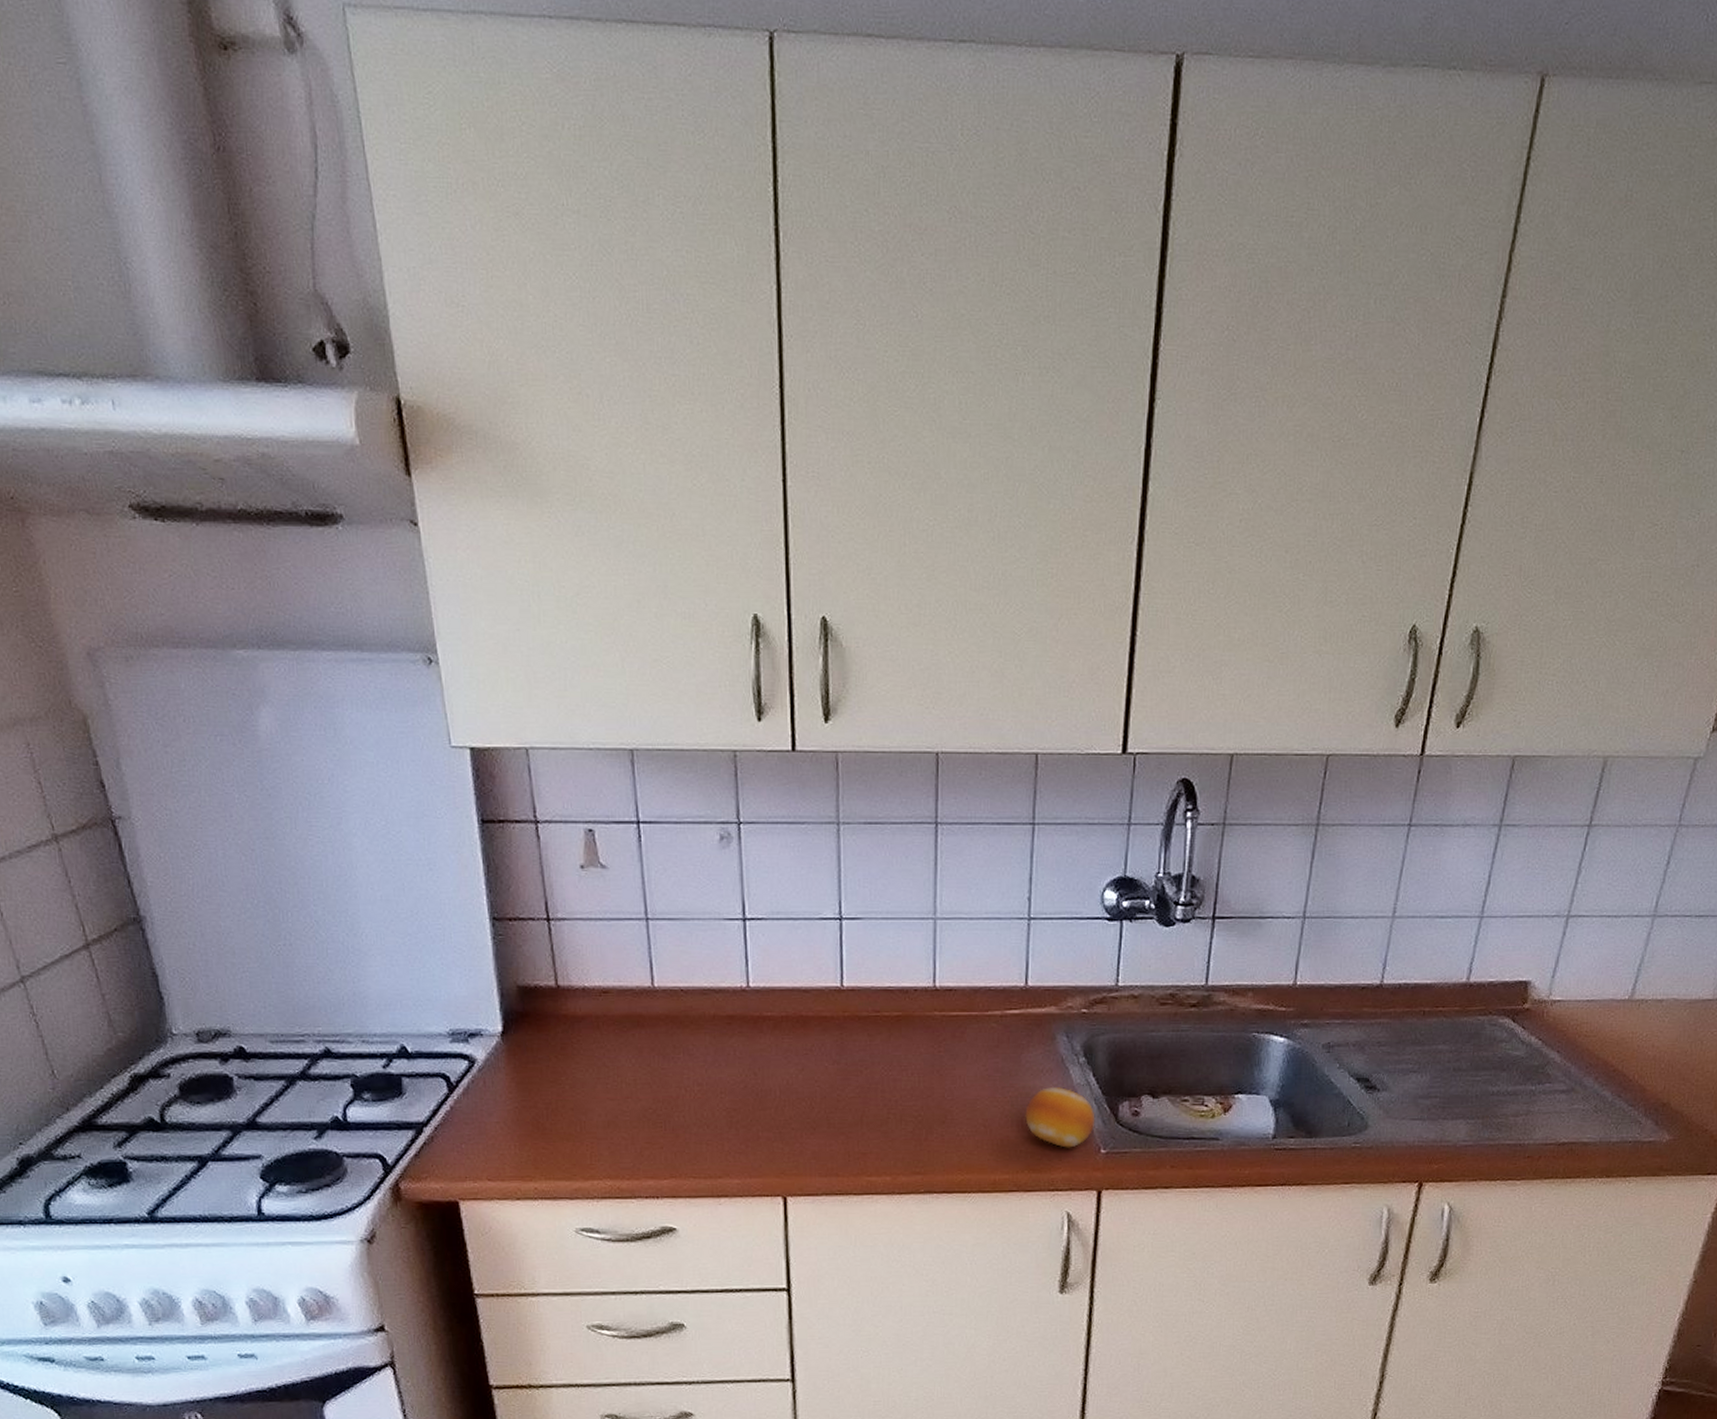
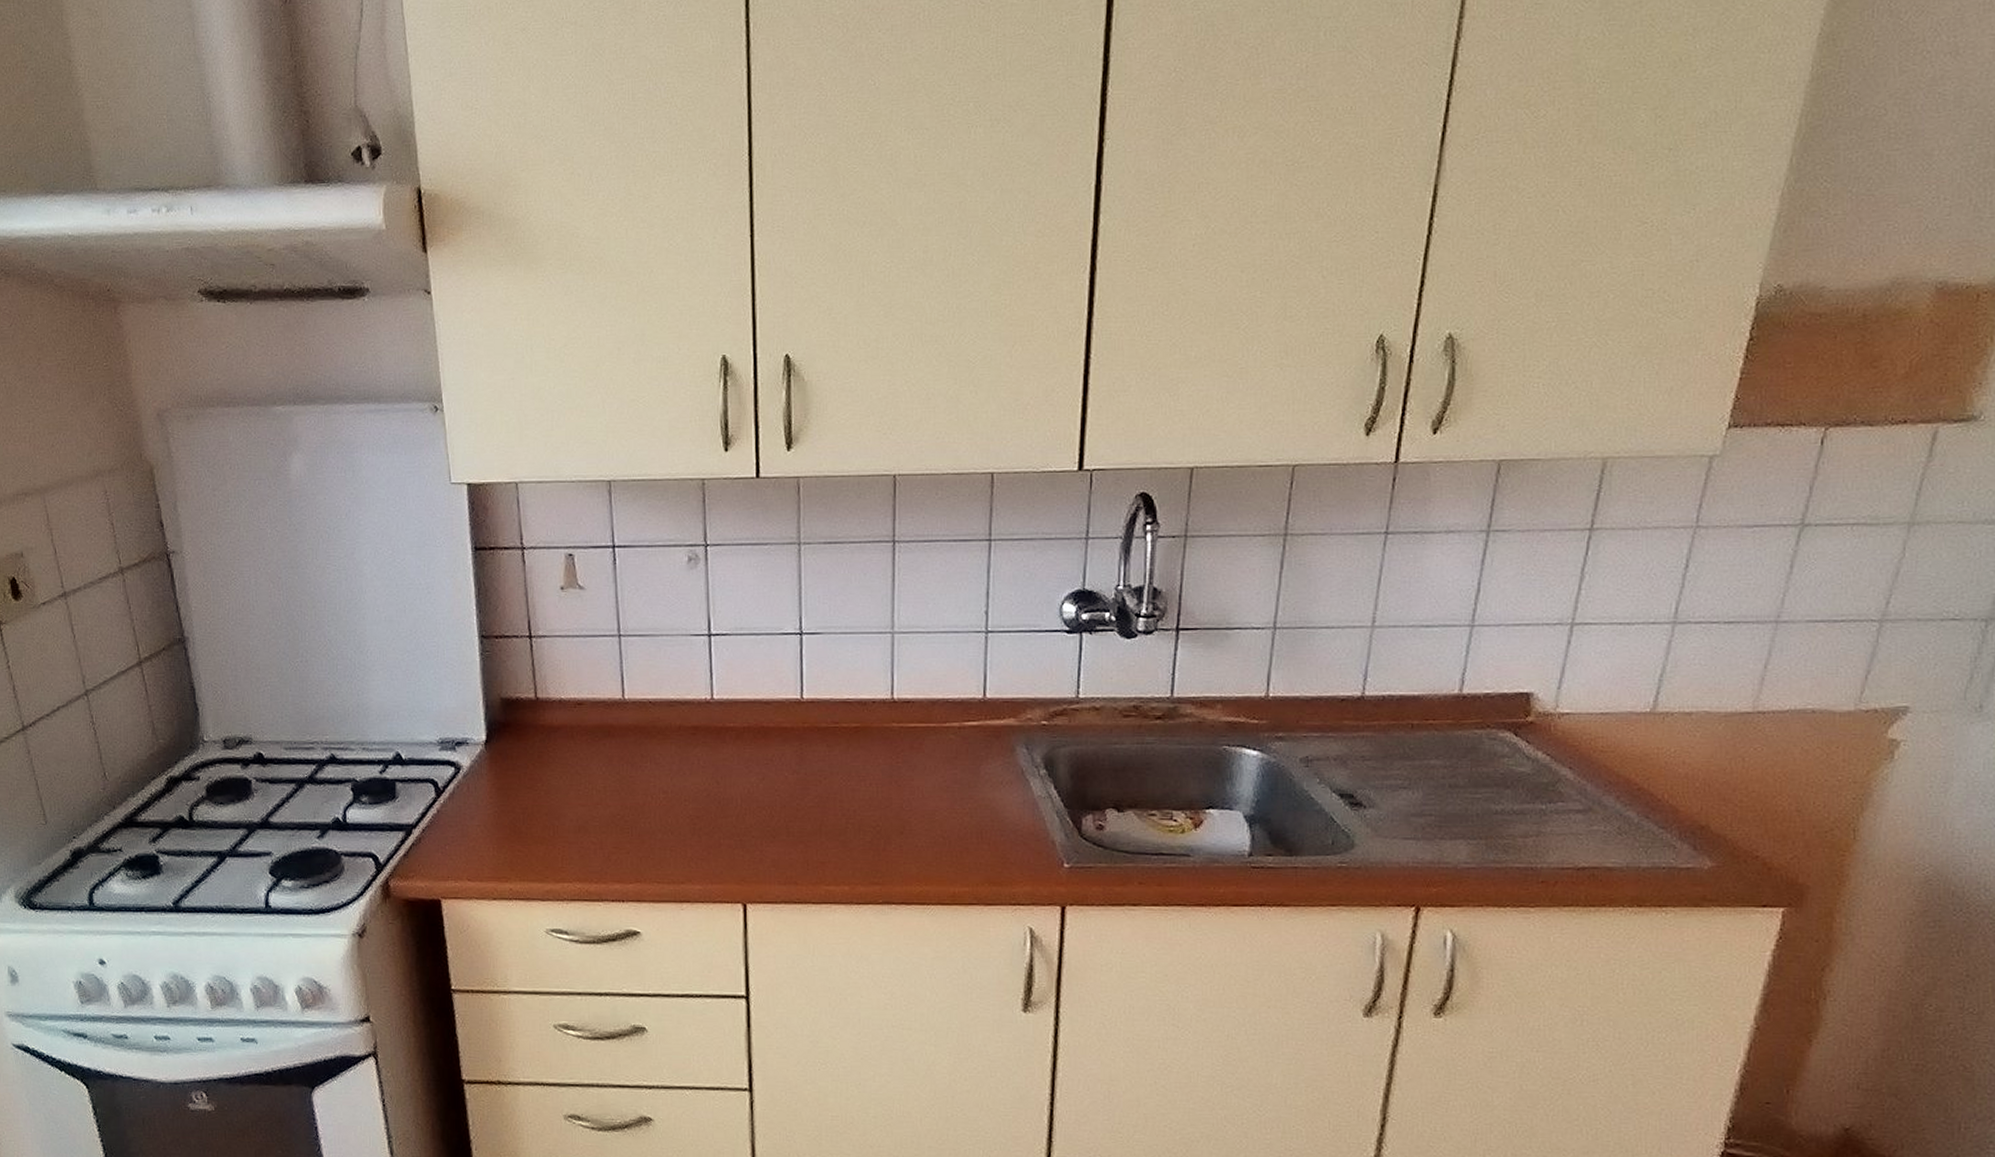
fruit: present [1025,1086,1095,1148] -> none [985,798,1058,862]

